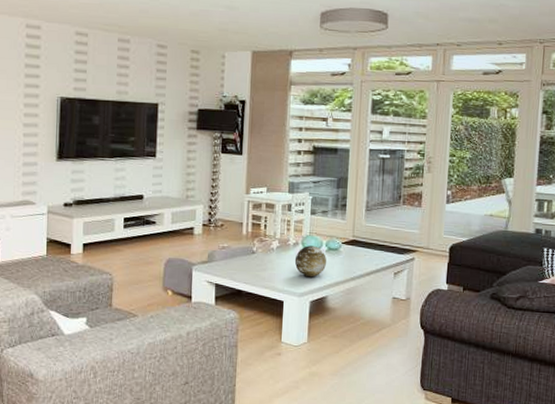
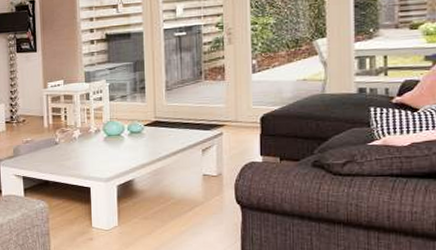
decorative orb: present [294,245,326,278] -> none [97,131,130,162]

